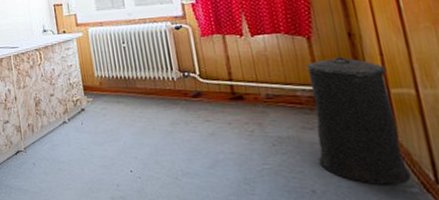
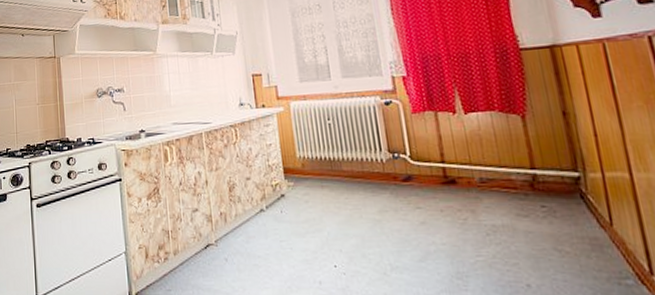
trash can: present [306,55,411,185] -> none [521,136,626,277]

